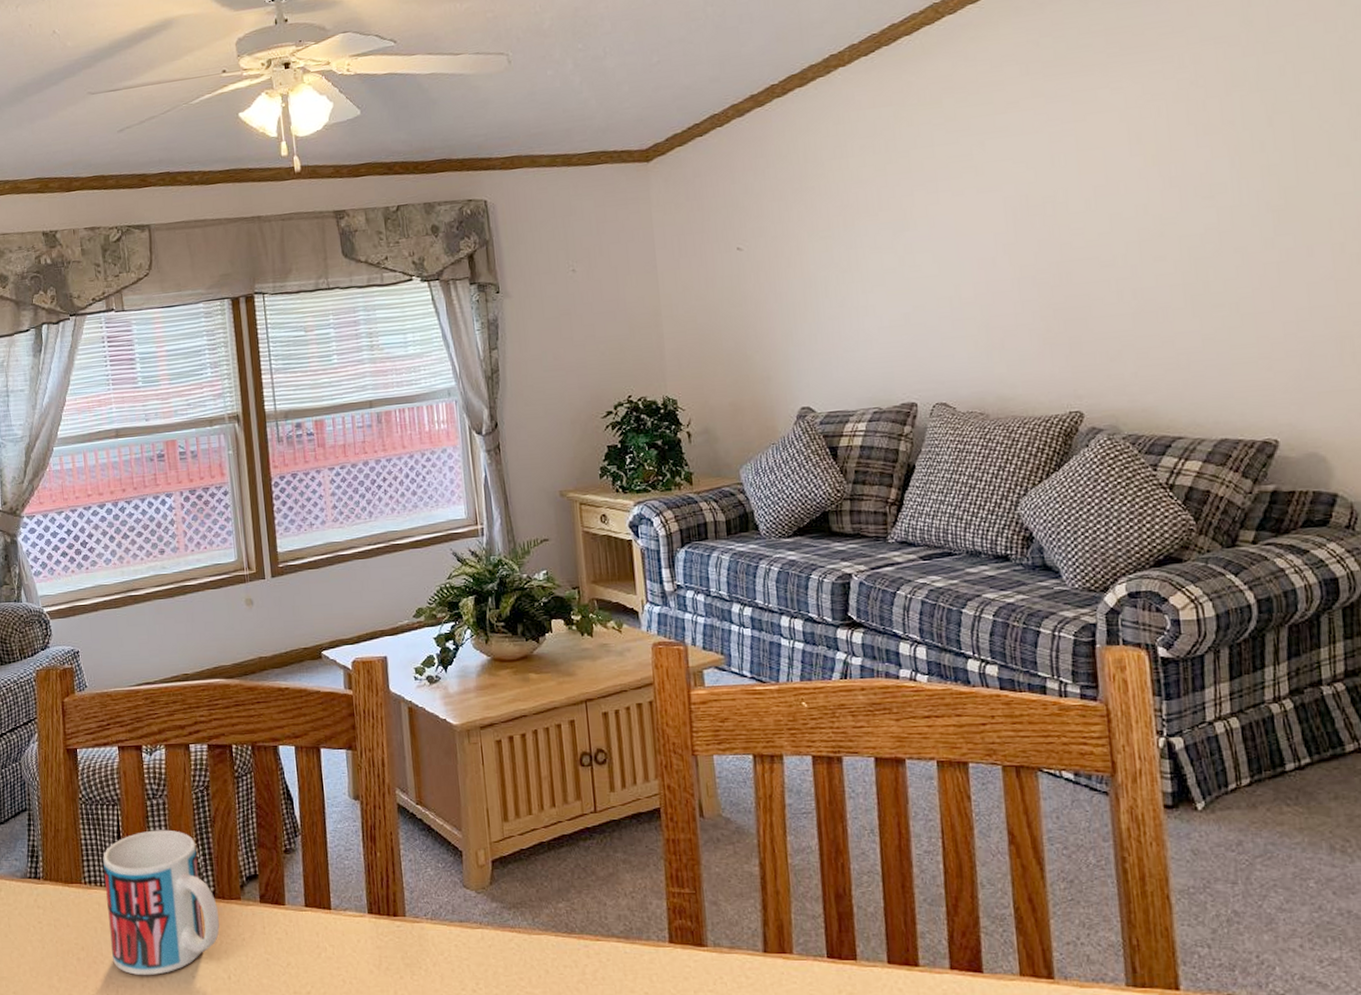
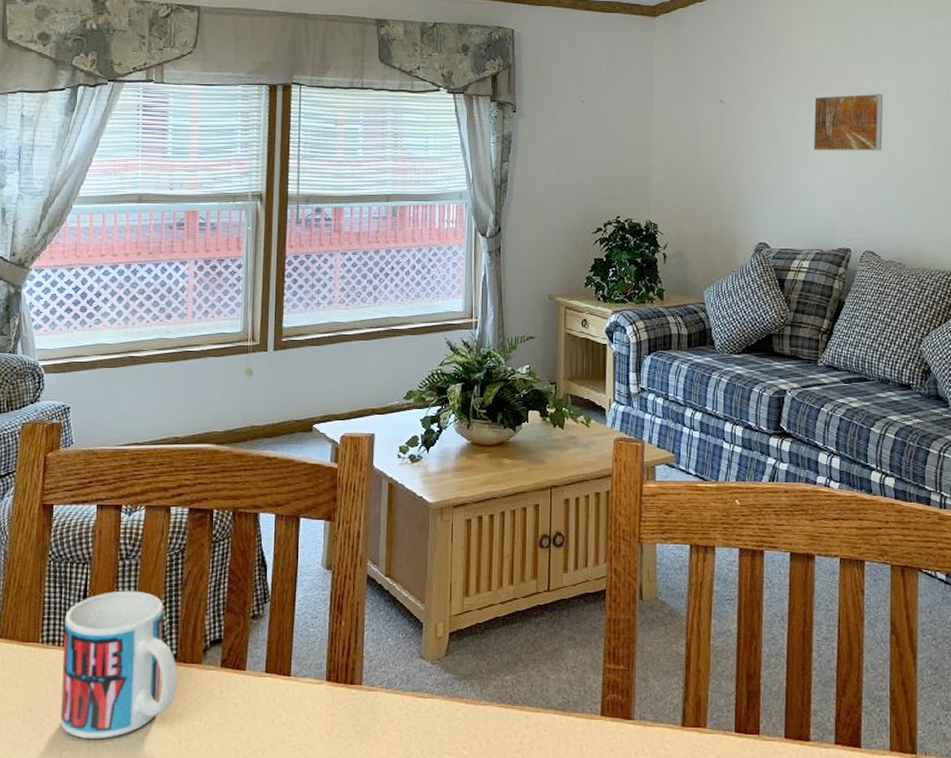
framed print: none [854,213,946,292] -> present [813,94,884,151]

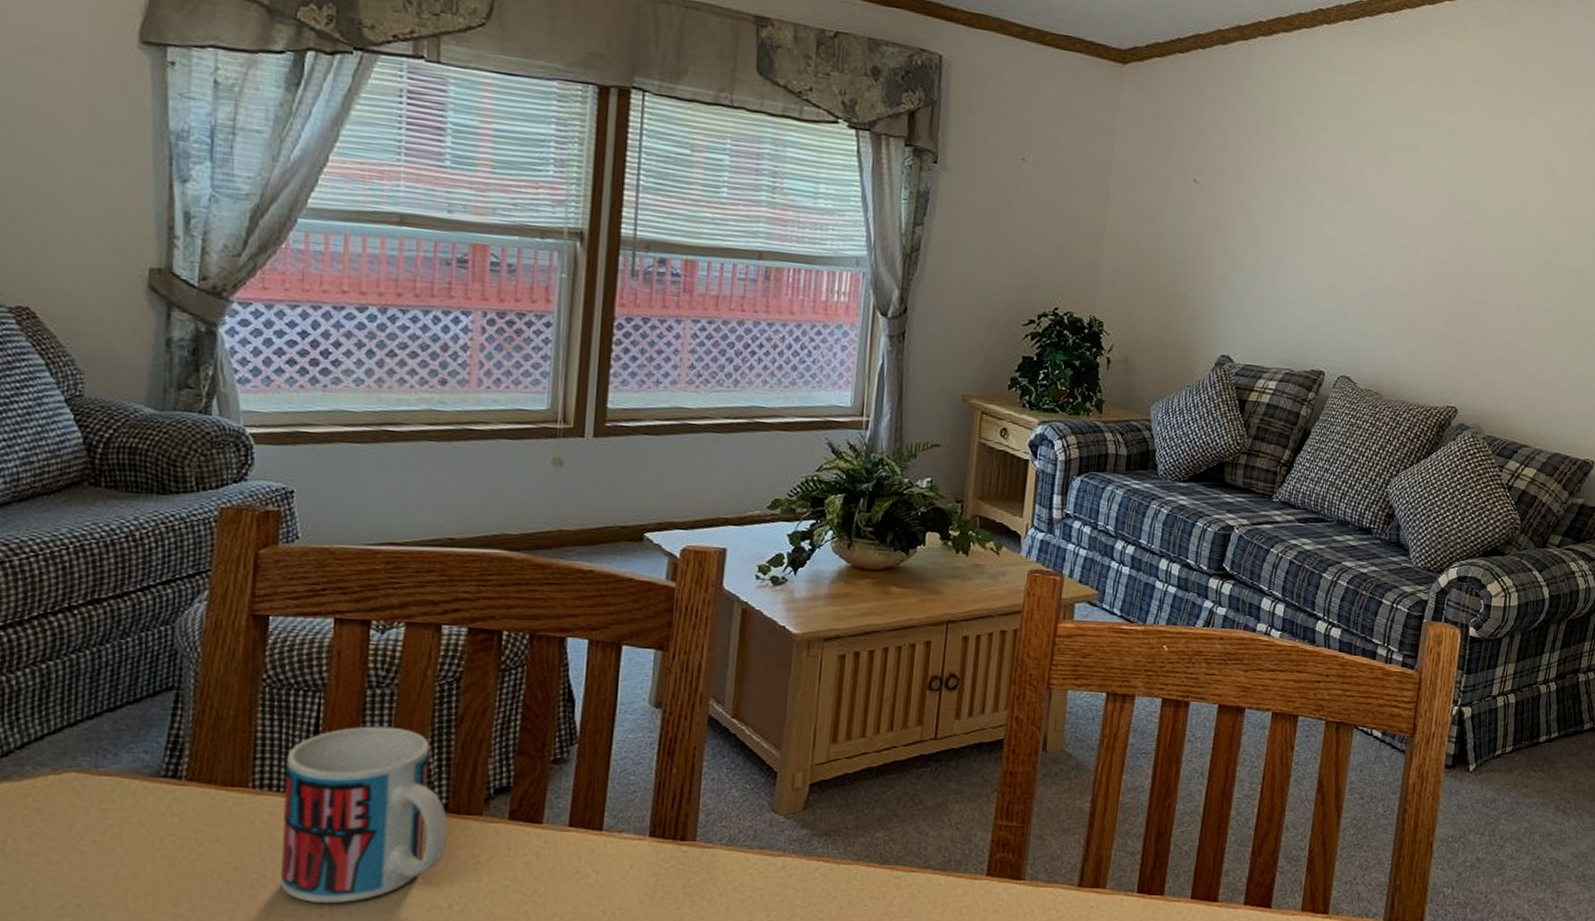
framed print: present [813,94,884,151] -> none [1296,188,1384,262]

